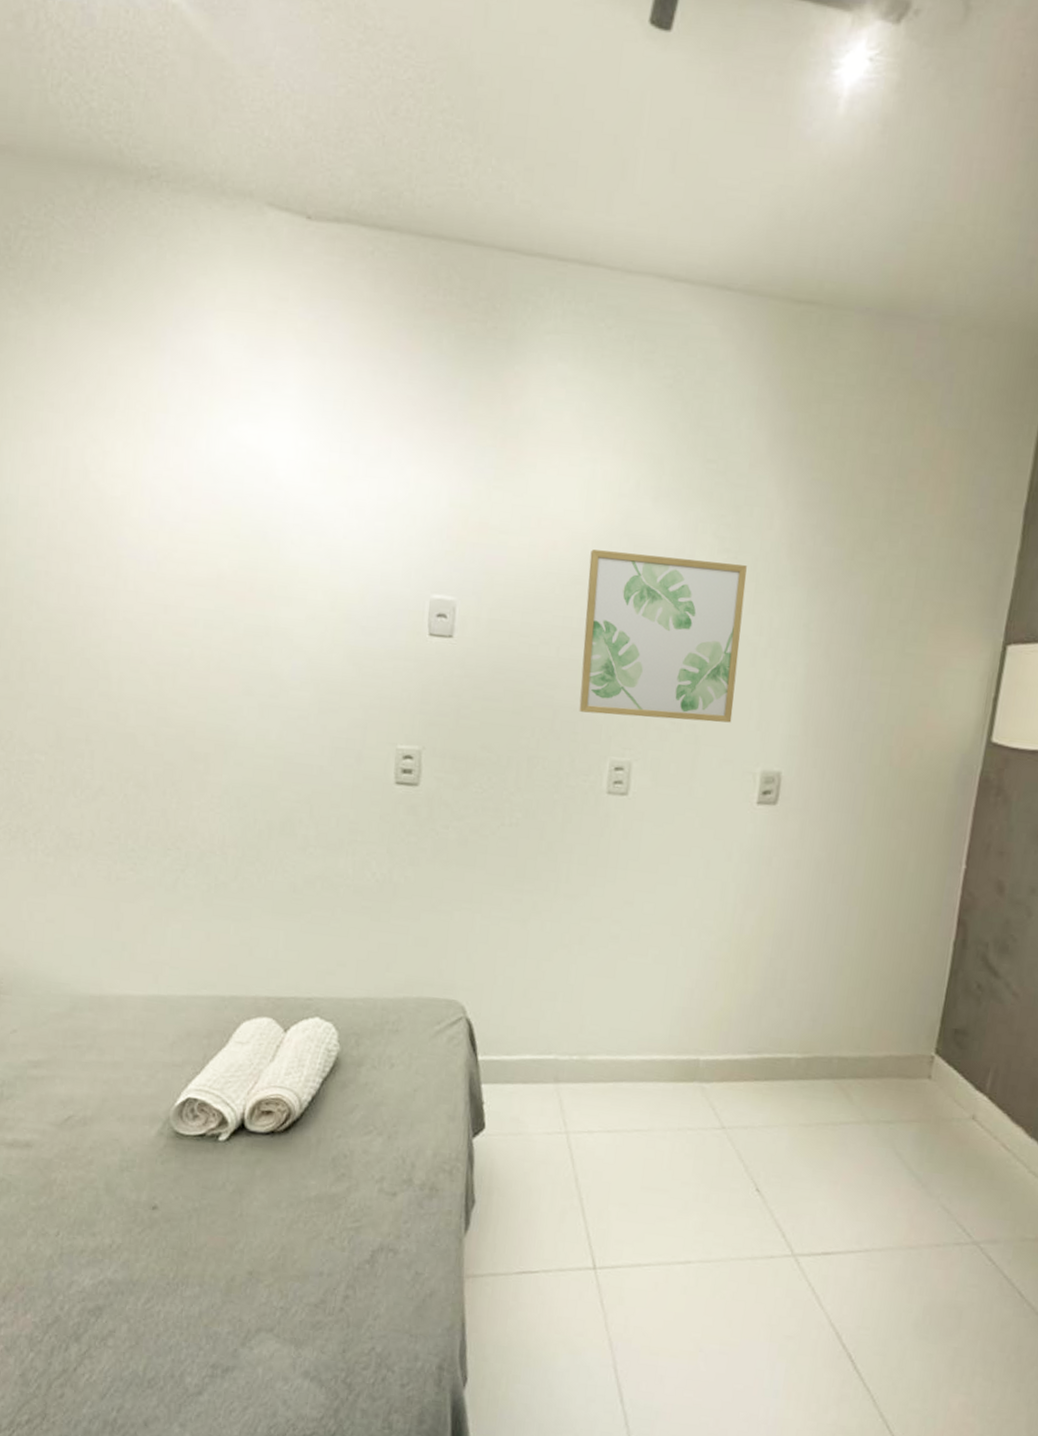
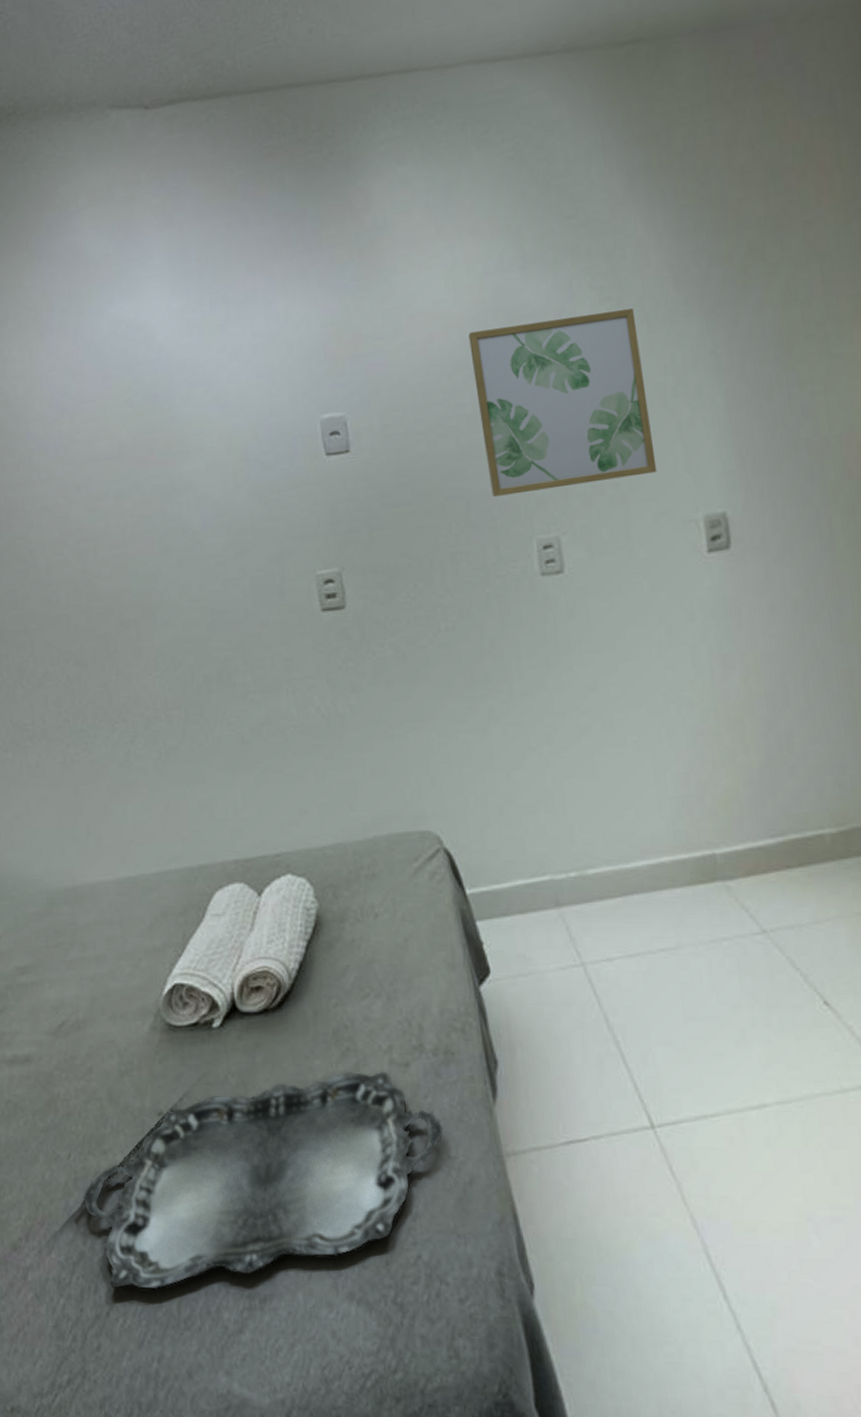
serving tray: none [66,1193,416,1354] -> present [83,1071,443,1290]

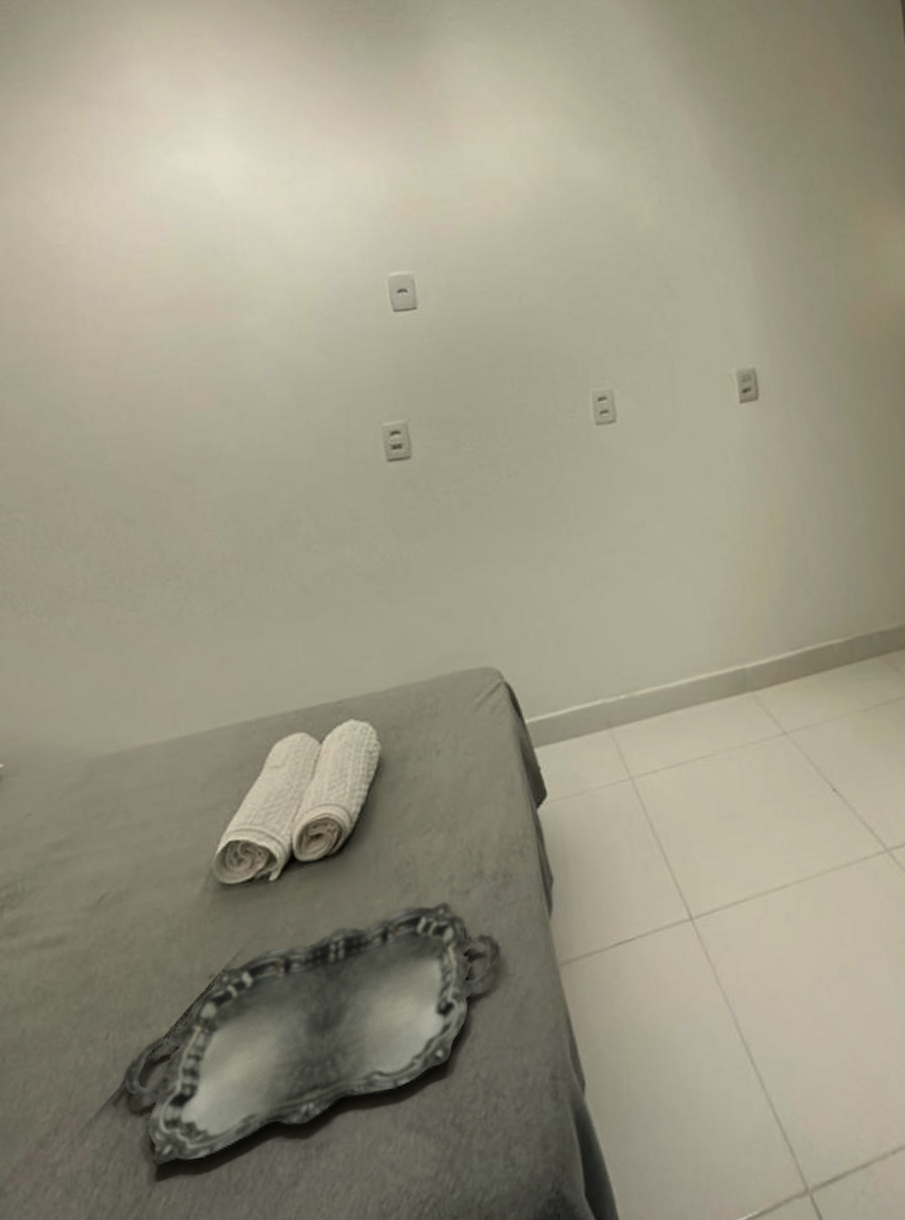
wall art: present [468,308,657,497] -> none [531,187,698,353]

